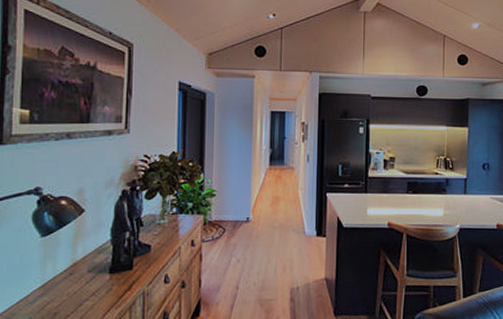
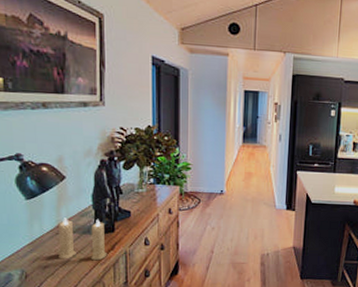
candle: none [71,255,124,304] -> present [59,218,108,261]

